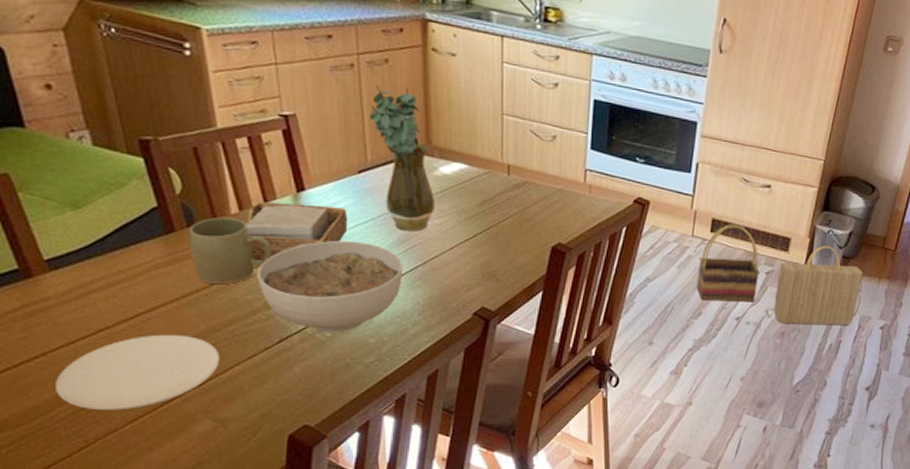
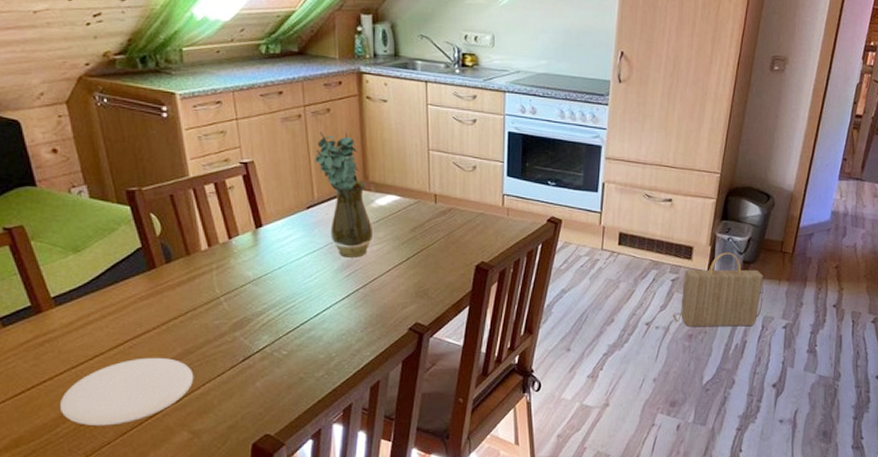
mug: present [189,217,272,285] -> none [167,253,236,313]
napkin holder: present [245,201,348,261] -> none [214,238,299,290]
bowl: present [258,240,402,333] -> none [224,268,346,351]
basket: present [696,224,760,302] -> none [608,237,666,309]

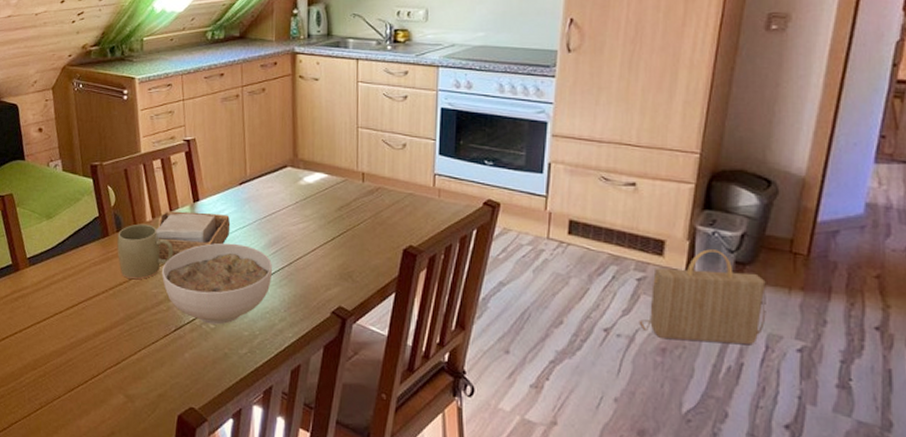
plate: present [60,357,194,427] -> none [25,319,133,381]
mug: none [167,253,236,313] -> present [117,224,174,280]
napkin holder: none [214,238,299,290] -> present [156,211,231,261]
bowl: none [224,268,346,351] -> present [162,243,272,325]
vase: present [314,131,372,258] -> none [249,110,300,235]

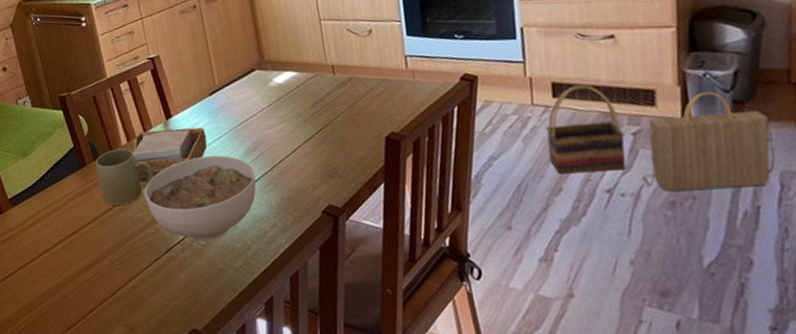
basket: none [555,226,629,312] -> present [546,84,626,175]

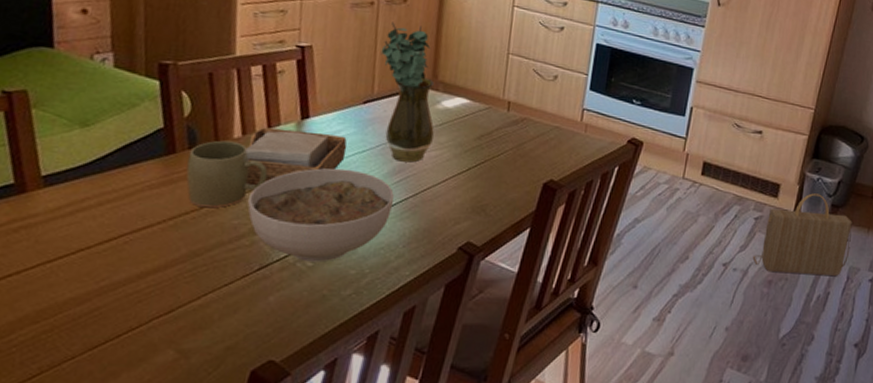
vase: none [212,15,275,141] -> present [380,22,435,163]
basket: present [546,84,626,175] -> none [684,168,749,248]

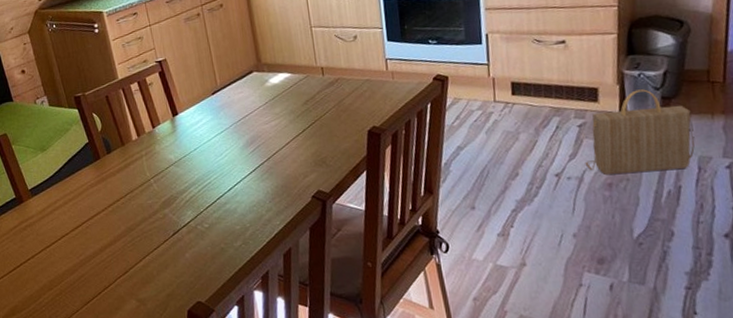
mug: present [185,140,268,209] -> none [108,142,162,195]
napkin holder: present [245,127,347,186] -> none [142,123,210,173]
bowl: present [248,168,394,262] -> none [154,148,254,224]
vase: present [380,22,435,163] -> none [214,22,270,135]

